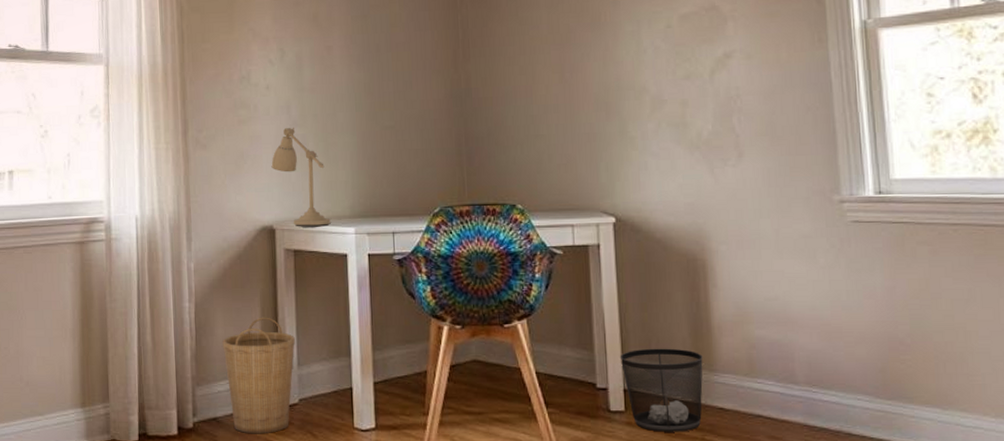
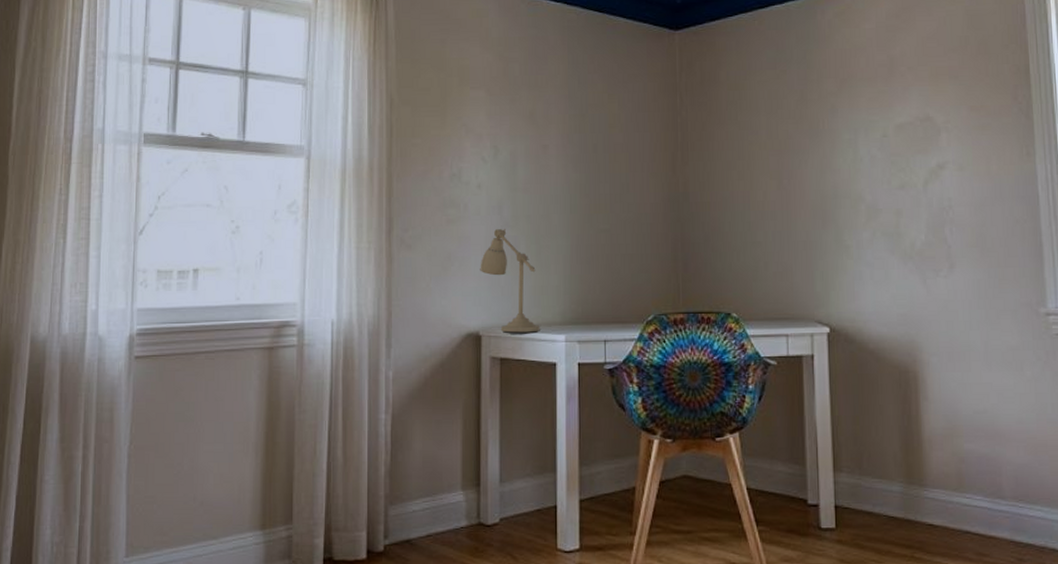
basket: present [222,317,295,434] -> none [420,430,498,557]
waste bin: present [619,348,703,432] -> none [831,462,913,550]

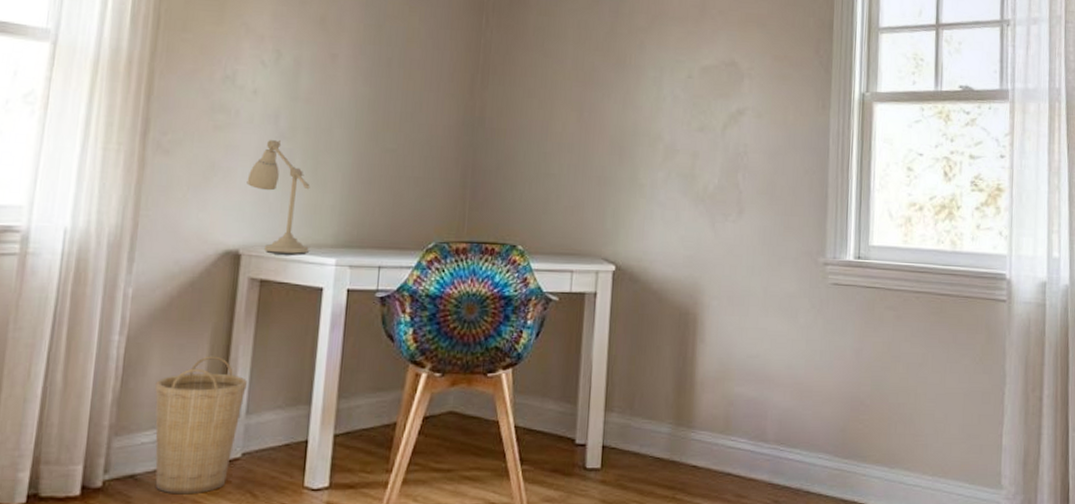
basket: none [420,430,498,557] -> present [155,356,247,495]

